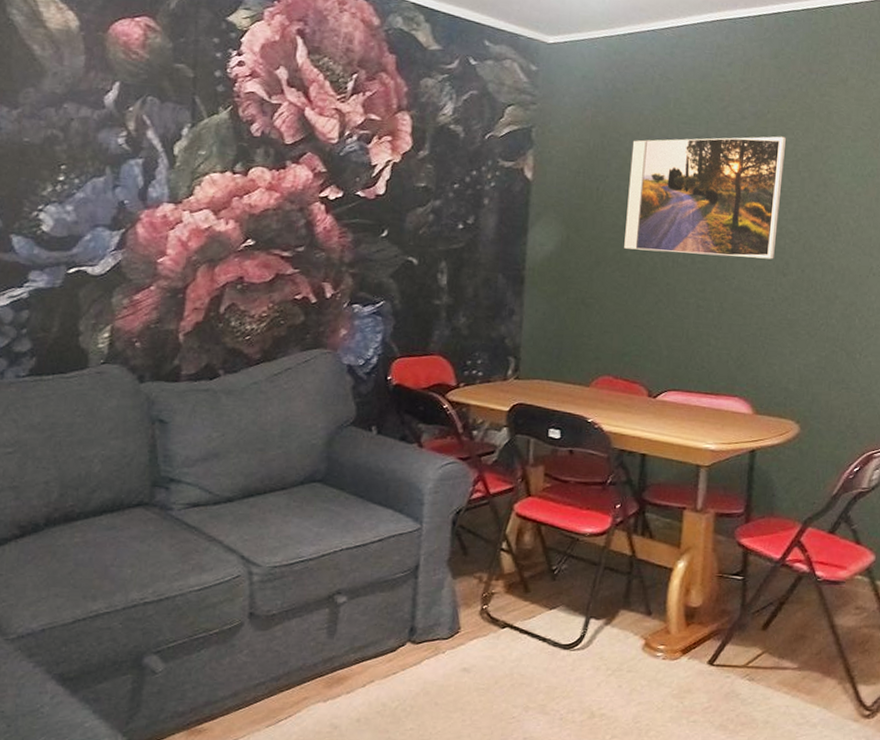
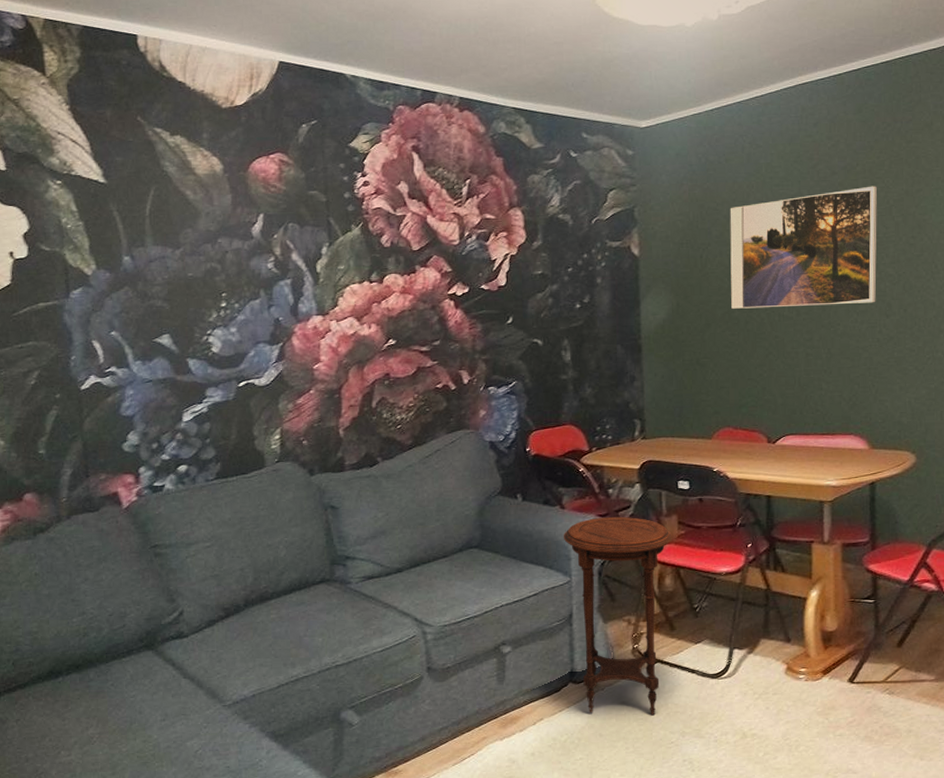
side table: none [418,460,537,686] -> present [564,516,673,716]

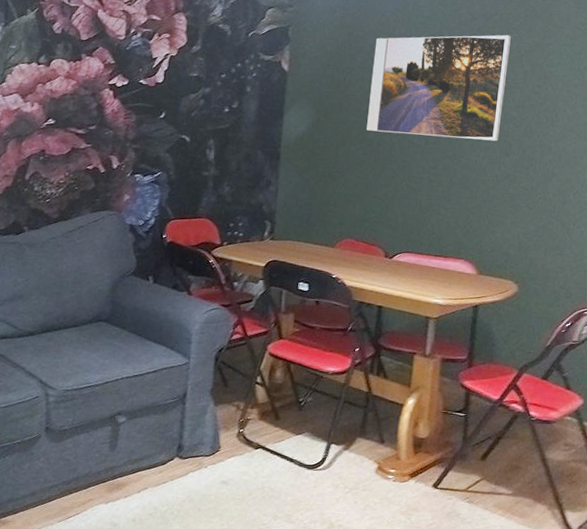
side table: present [564,516,673,716] -> none [187,307,288,497]

